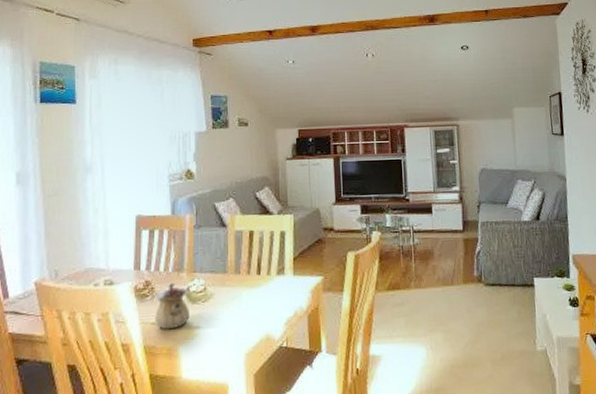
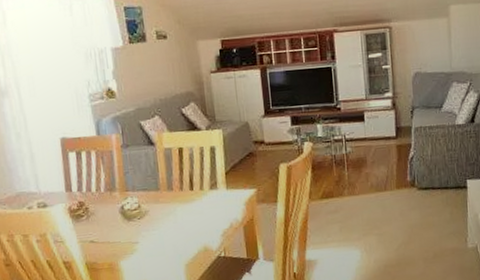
teapot: present [155,282,189,330] -> none [90,202,127,247]

